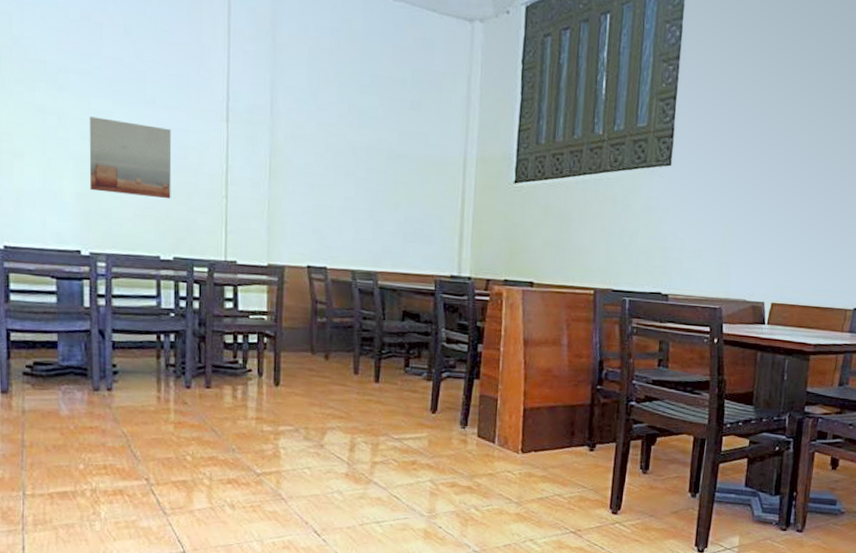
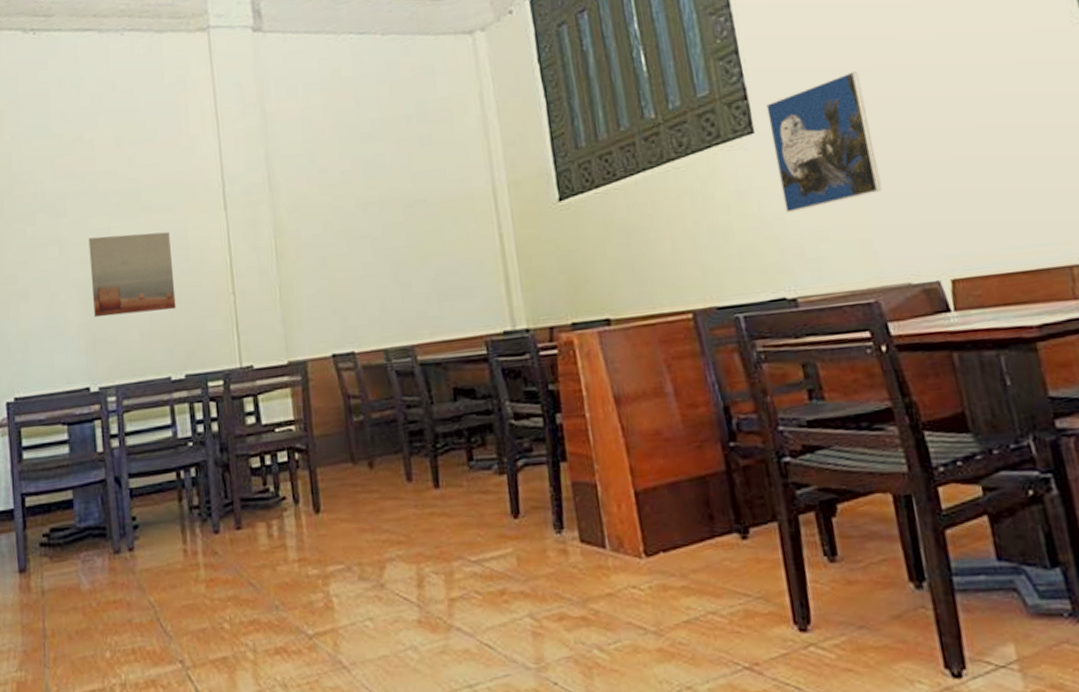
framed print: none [678,136,755,232] -> present [766,71,882,212]

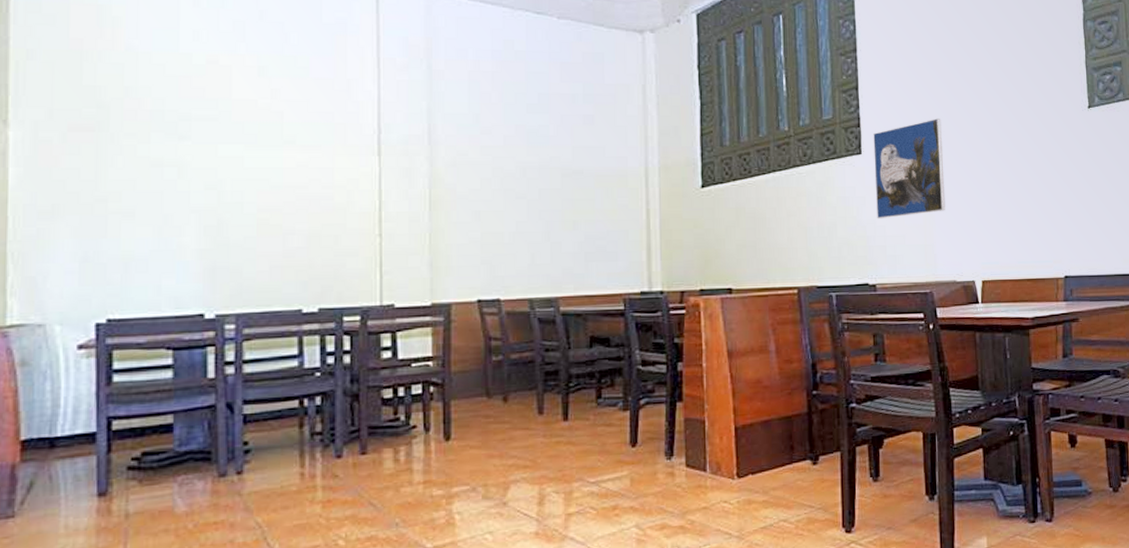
wall art: present [88,231,176,318] -> none [215,165,315,245]

